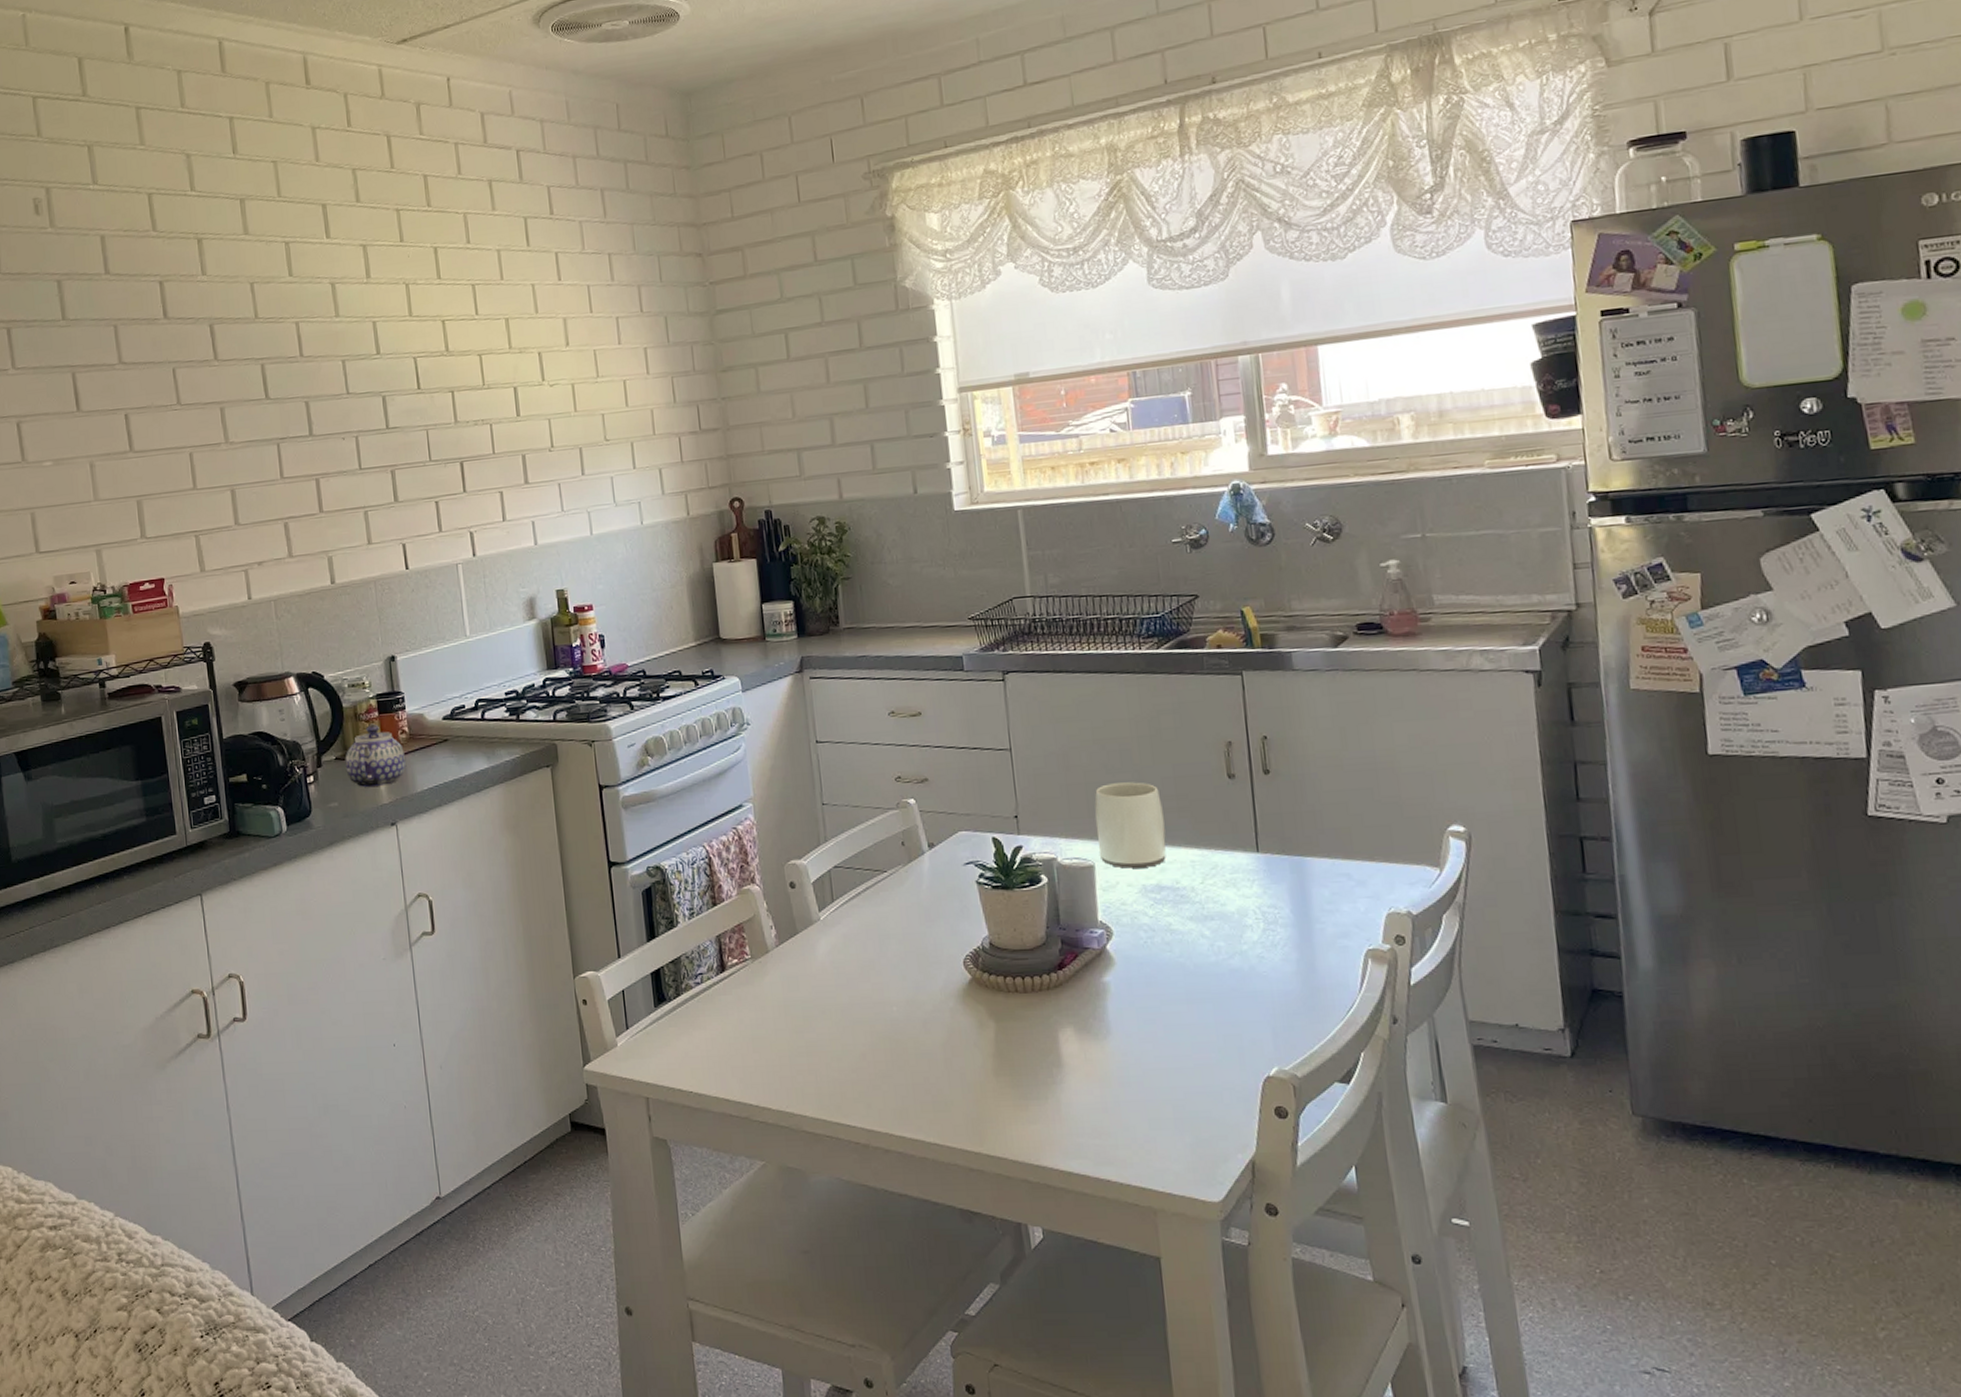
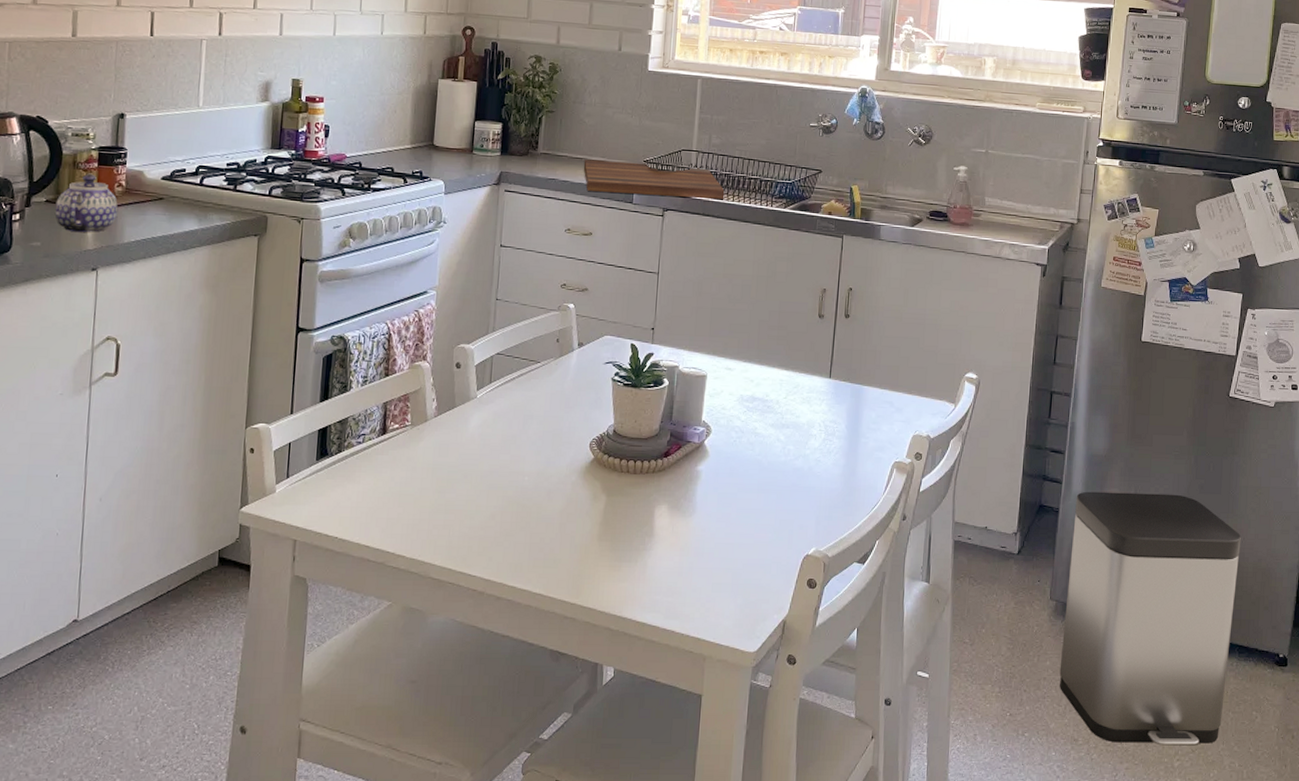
cutting board: none [896,614,1077,664] -> present [583,159,725,199]
mug: present [1094,782,1166,869] -> none [712,311,767,381]
pedal bin: none [1646,959,1947,1309] -> present [1059,491,1241,746]

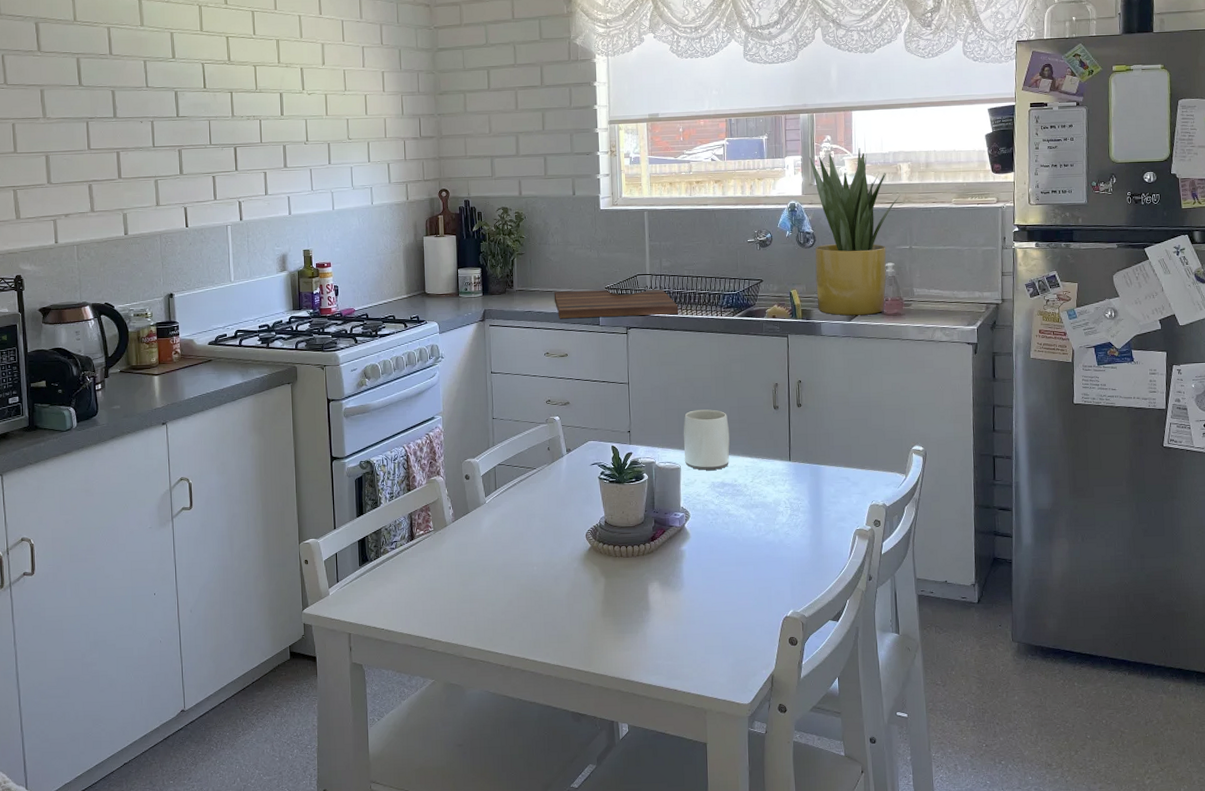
teapot: present [54,173,119,232] -> none [128,345,177,394]
mug: none [712,311,767,381] -> present [683,409,730,470]
planter: none [879,35,982,222] -> present [809,148,901,316]
pedal bin: present [1059,491,1241,746] -> none [1027,539,1189,766]

